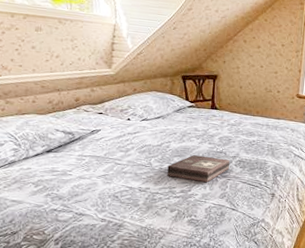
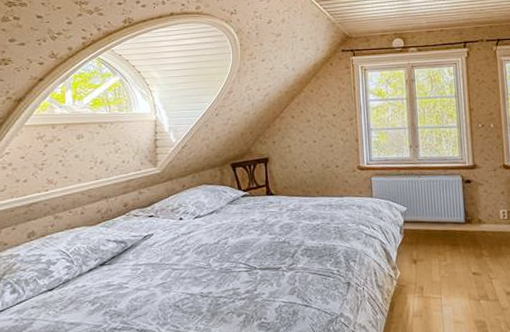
first aid kit: present [167,155,230,183] -> none [228,248,296,279]

